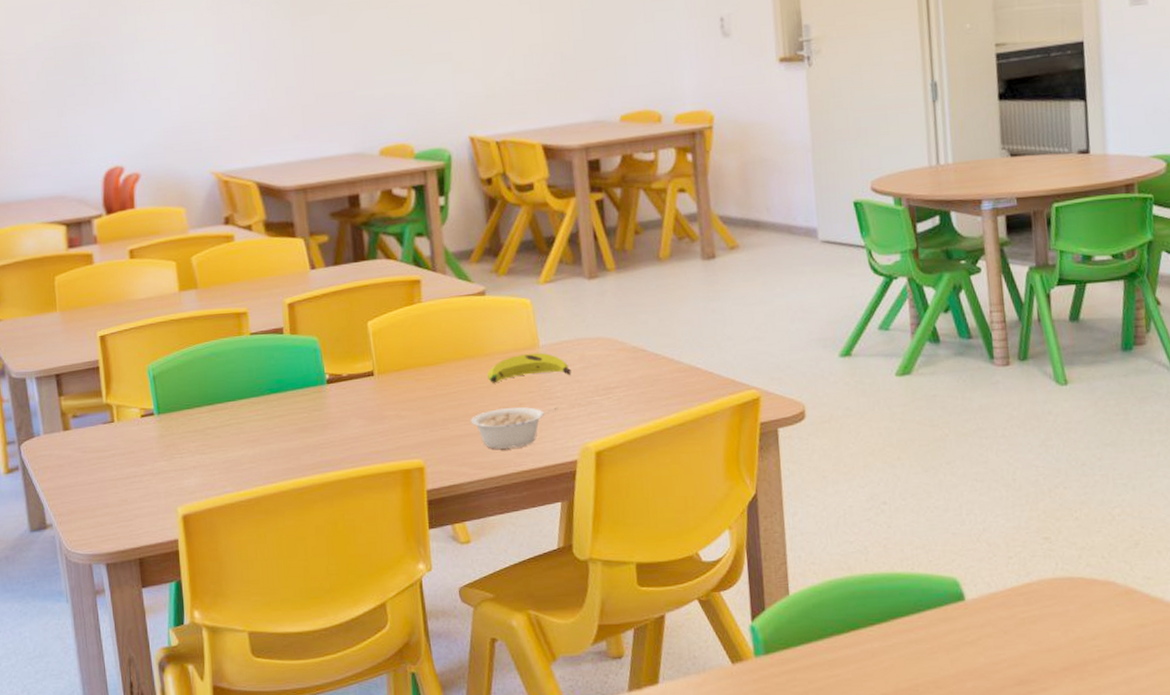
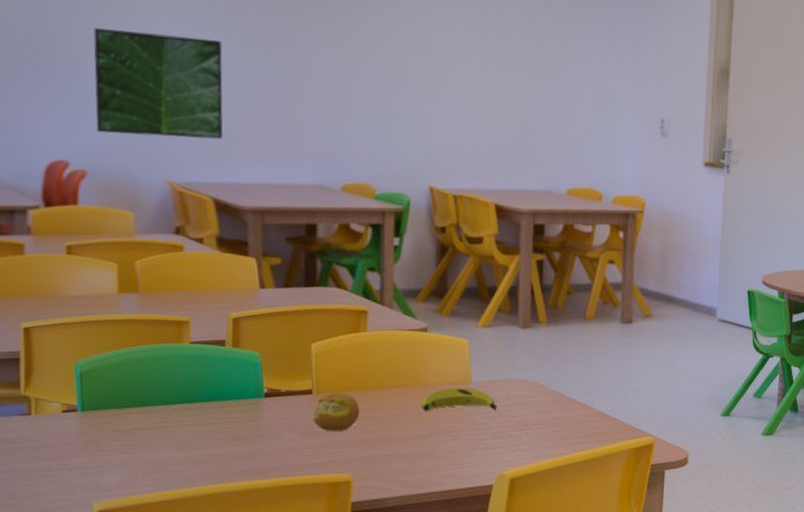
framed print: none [133,21,260,134] -> present [93,28,224,140]
fruit: none [377,371,425,414] -> present [312,393,360,431]
legume: present [470,407,558,450] -> none [400,434,482,471]

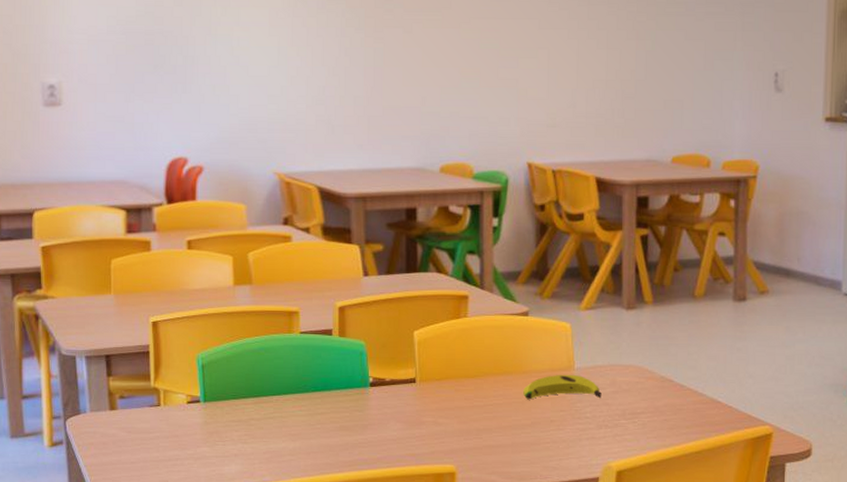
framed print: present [93,28,224,140] -> none [206,24,326,128]
fruit: present [312,393,360,431] -> none [416,381,463,421]

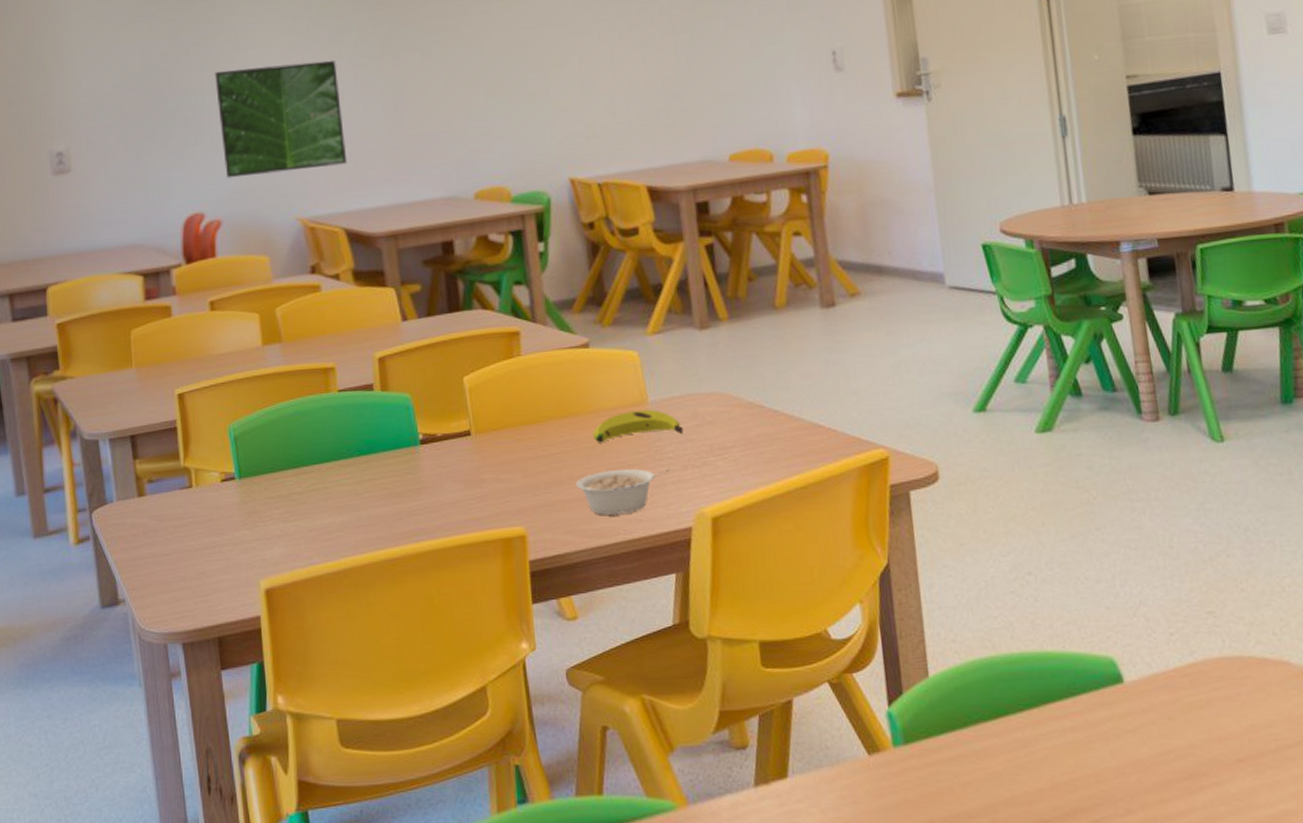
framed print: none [206,24,326,128] -> present [215,60,348,179]
legume: none [503,424,587,462] -> present [575,468,670,516]

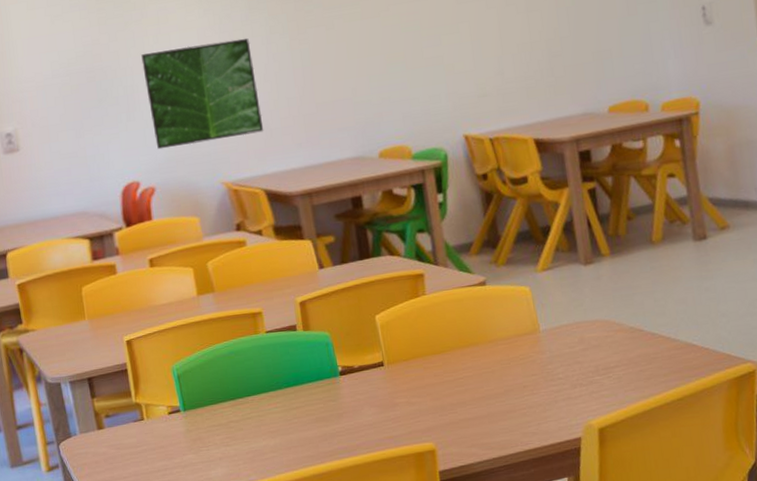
legume: present [575,468,670,516] -> none [477,387,561,430]
banana: present [593,409,684,443] -> none [491,337,572,368]

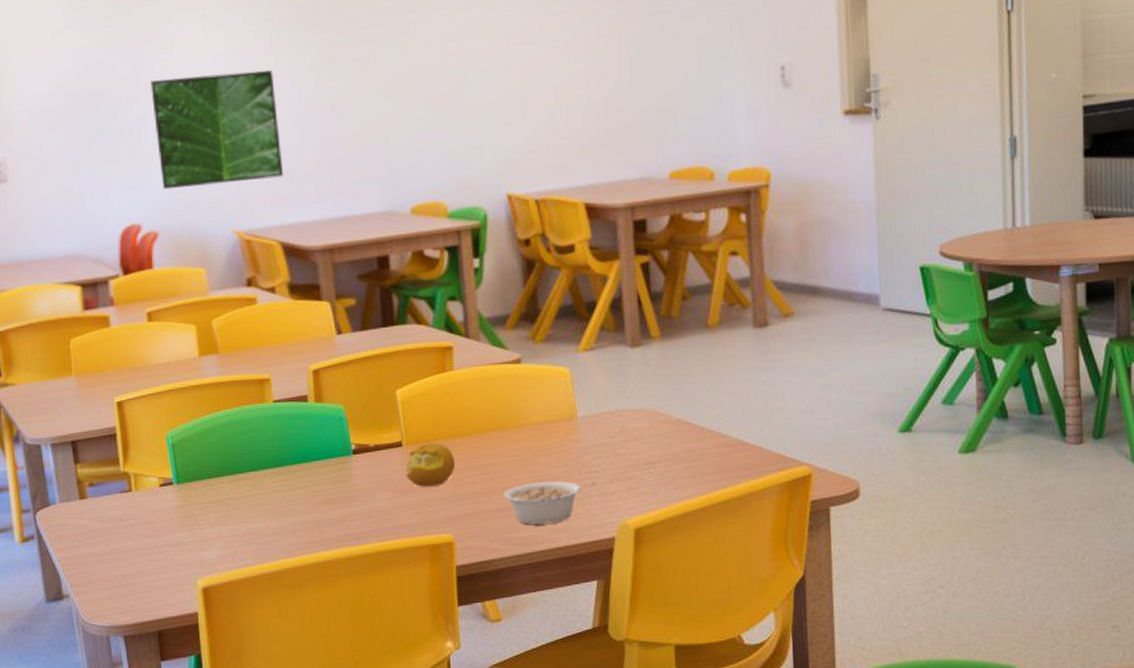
fruit: none [388,360,433,402] -> present [405,442,456,487]
legume: none [477,387,561,430] -> present [503,481,596,525]

